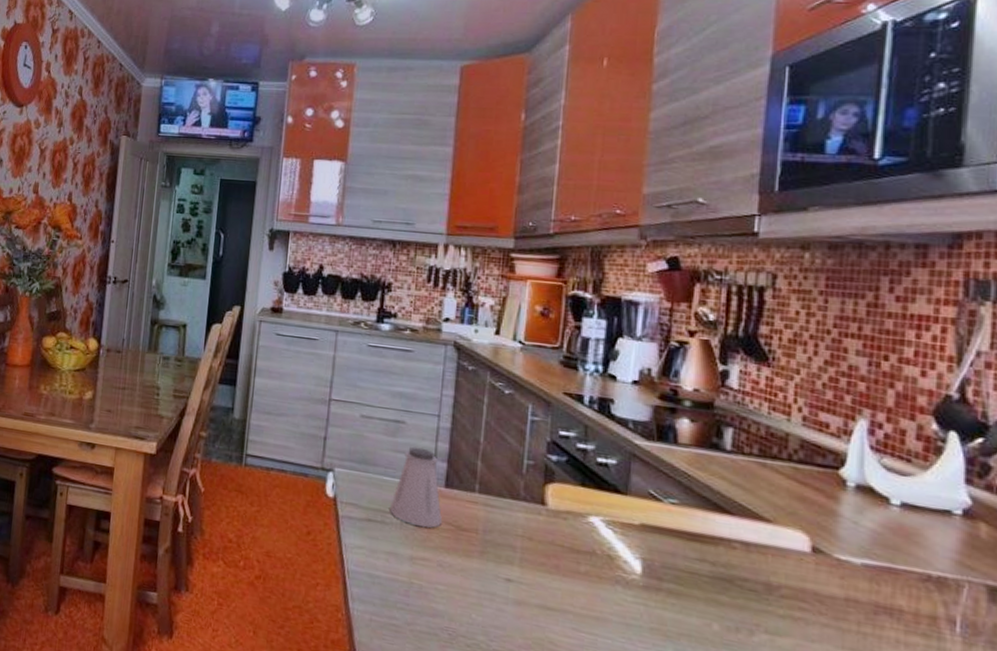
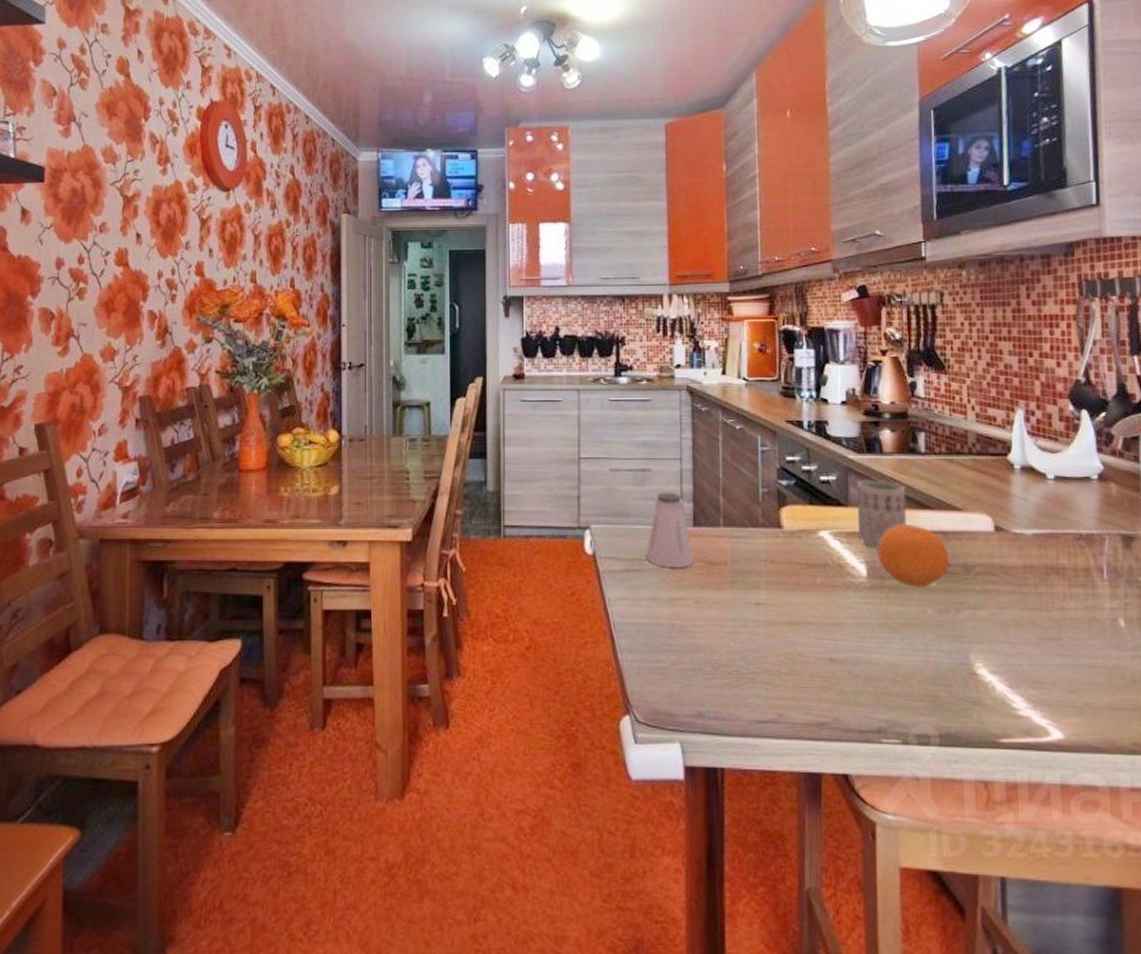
cup: none [635,469,702,547] -> present [856,479,907,548]
fruit: none [657,525,747,599] -> present [878,525,949,587]

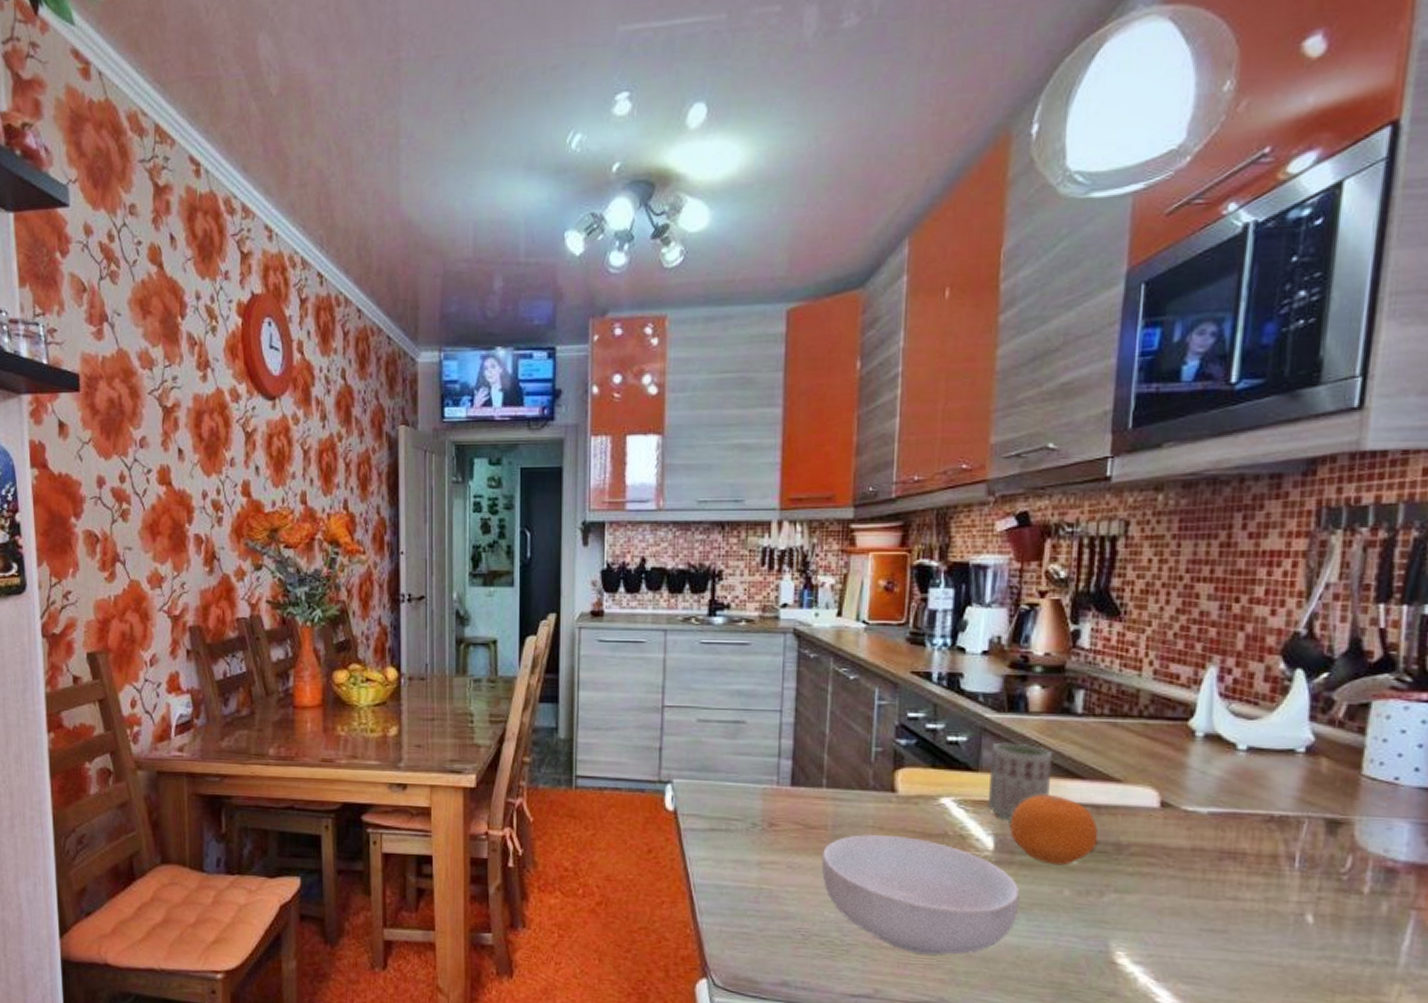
saltshaker: present [646,492,694,569] -> none [734,747,789,831]
cereal bowl: none [724,567,893,678] -> present [822,833,1020,956]

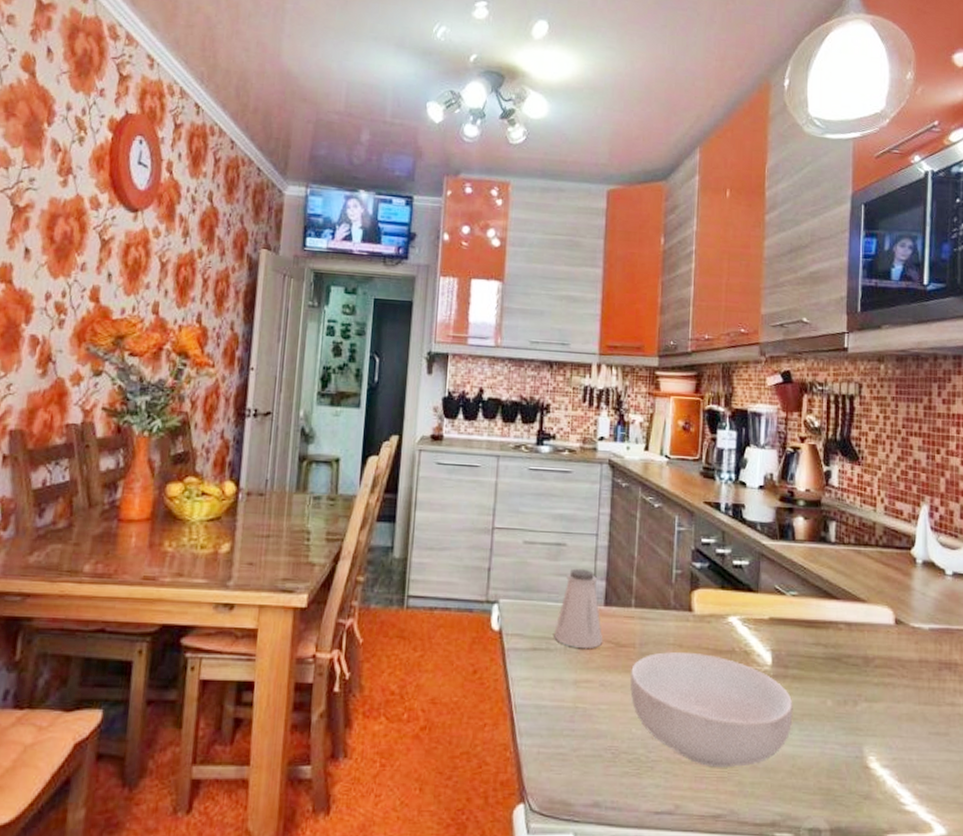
saltshaker: none [734,747,789,831] -> present [554,568,602,649]
cup: present [987,742,1053,820] -> none [765,566,815,637]
fruit: present [1009,795,1098,866] -> none [783,613,850,678]

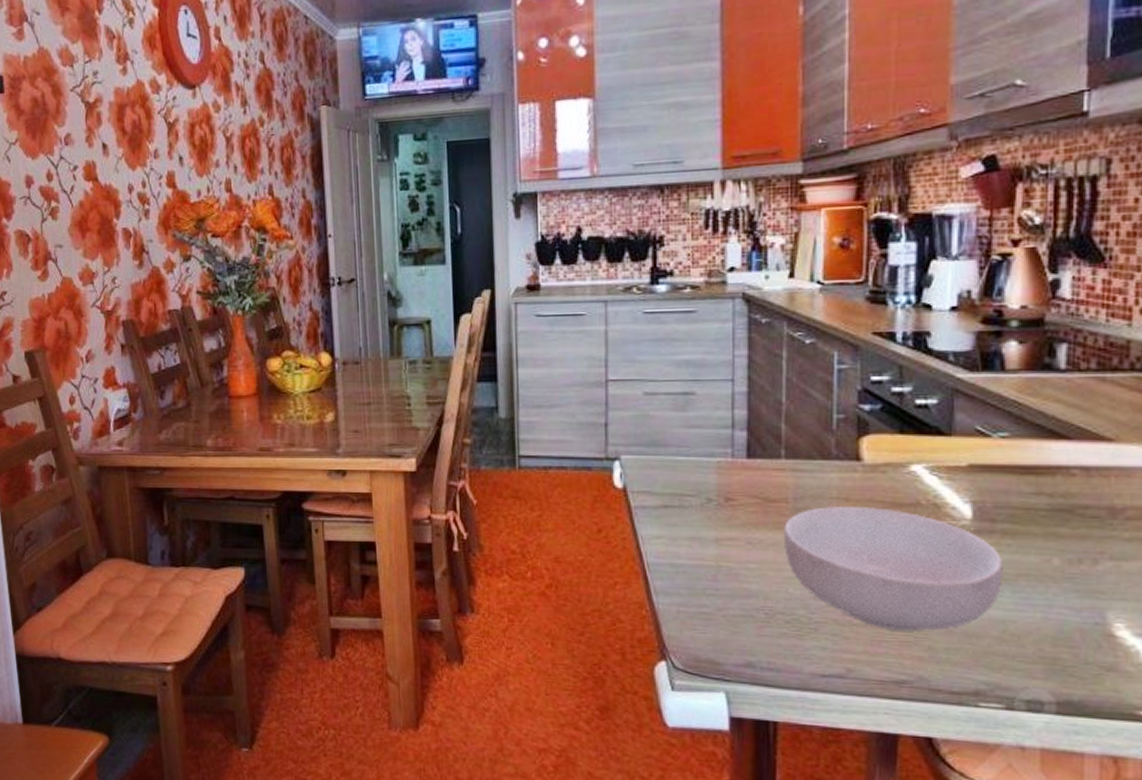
saltshaker: present [554,568,602,649] -> none [687,418,746,506]

